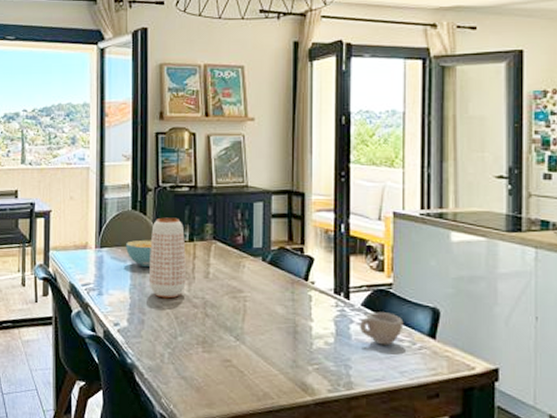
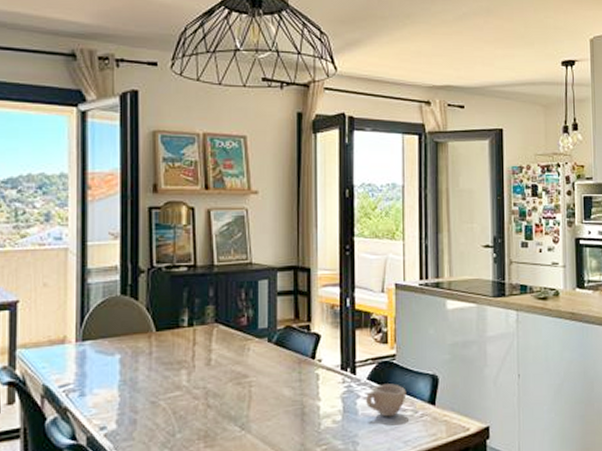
cereal bowl: present [125,240,153,267] -> none [113,328,146,359]
vase: present [149,217,186,299] -> none [143,301,185,393]

